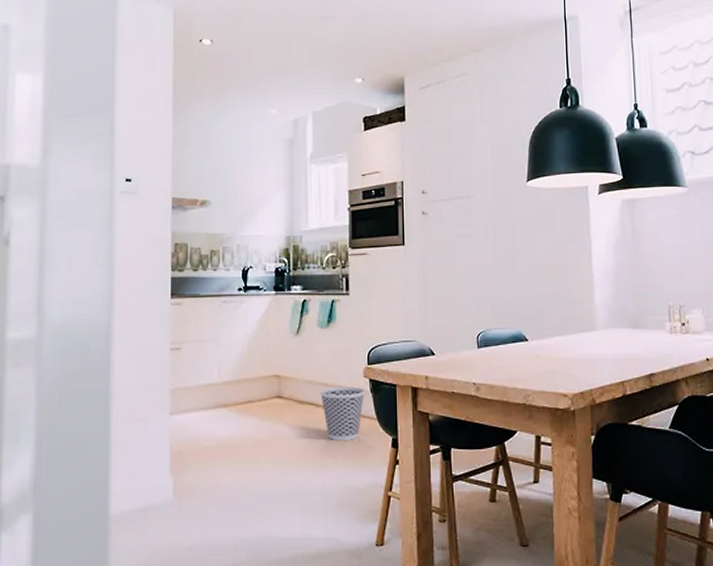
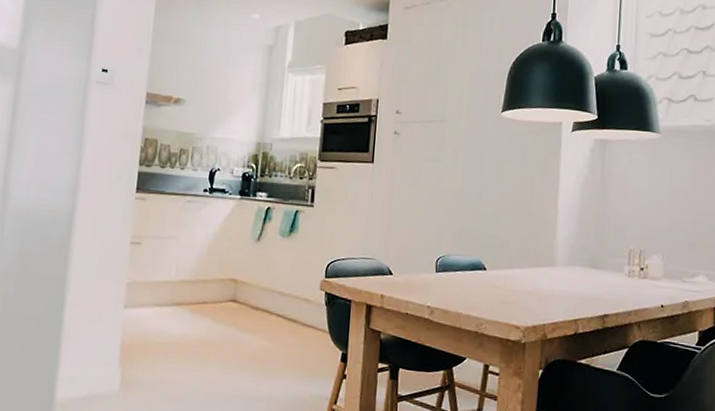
wastebasket: present [319,387,366,441] -> none [274,296,320,351]

